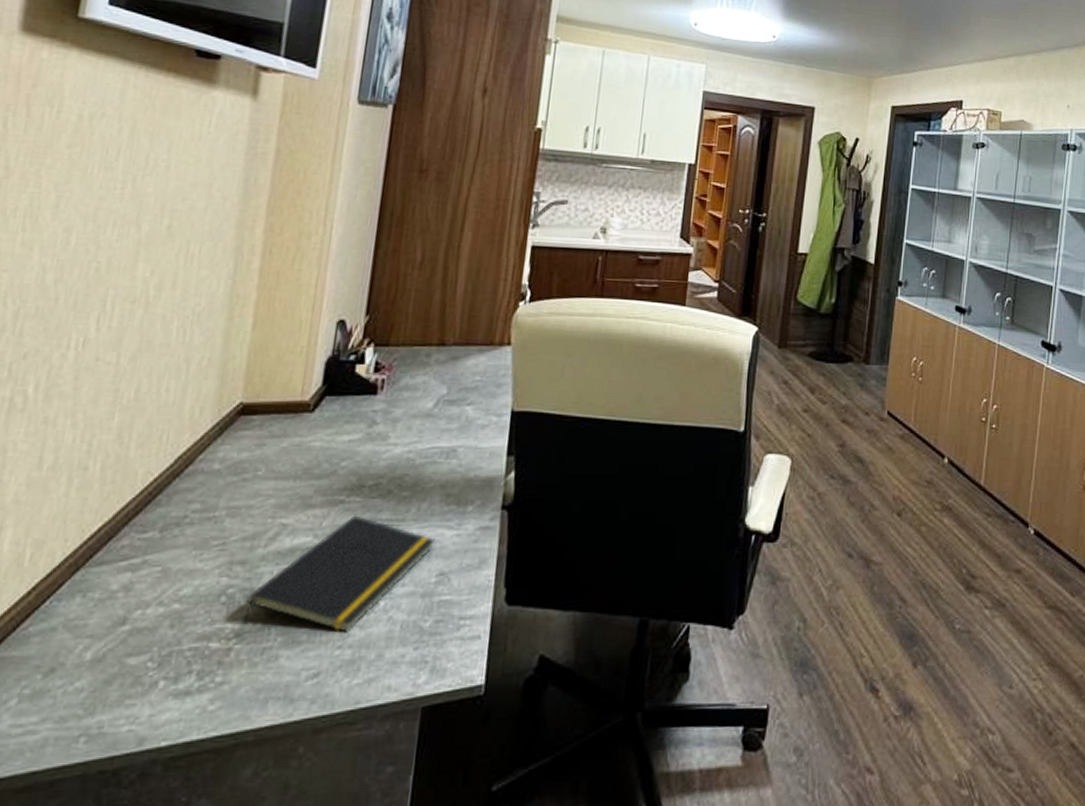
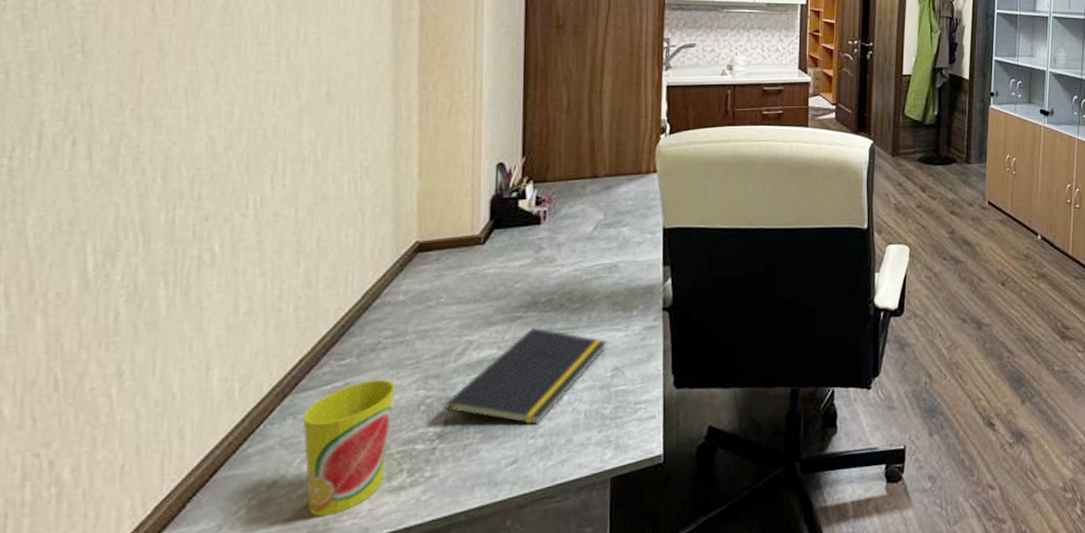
cup: none [83,560,198,717] -> present [302,379,396,517]

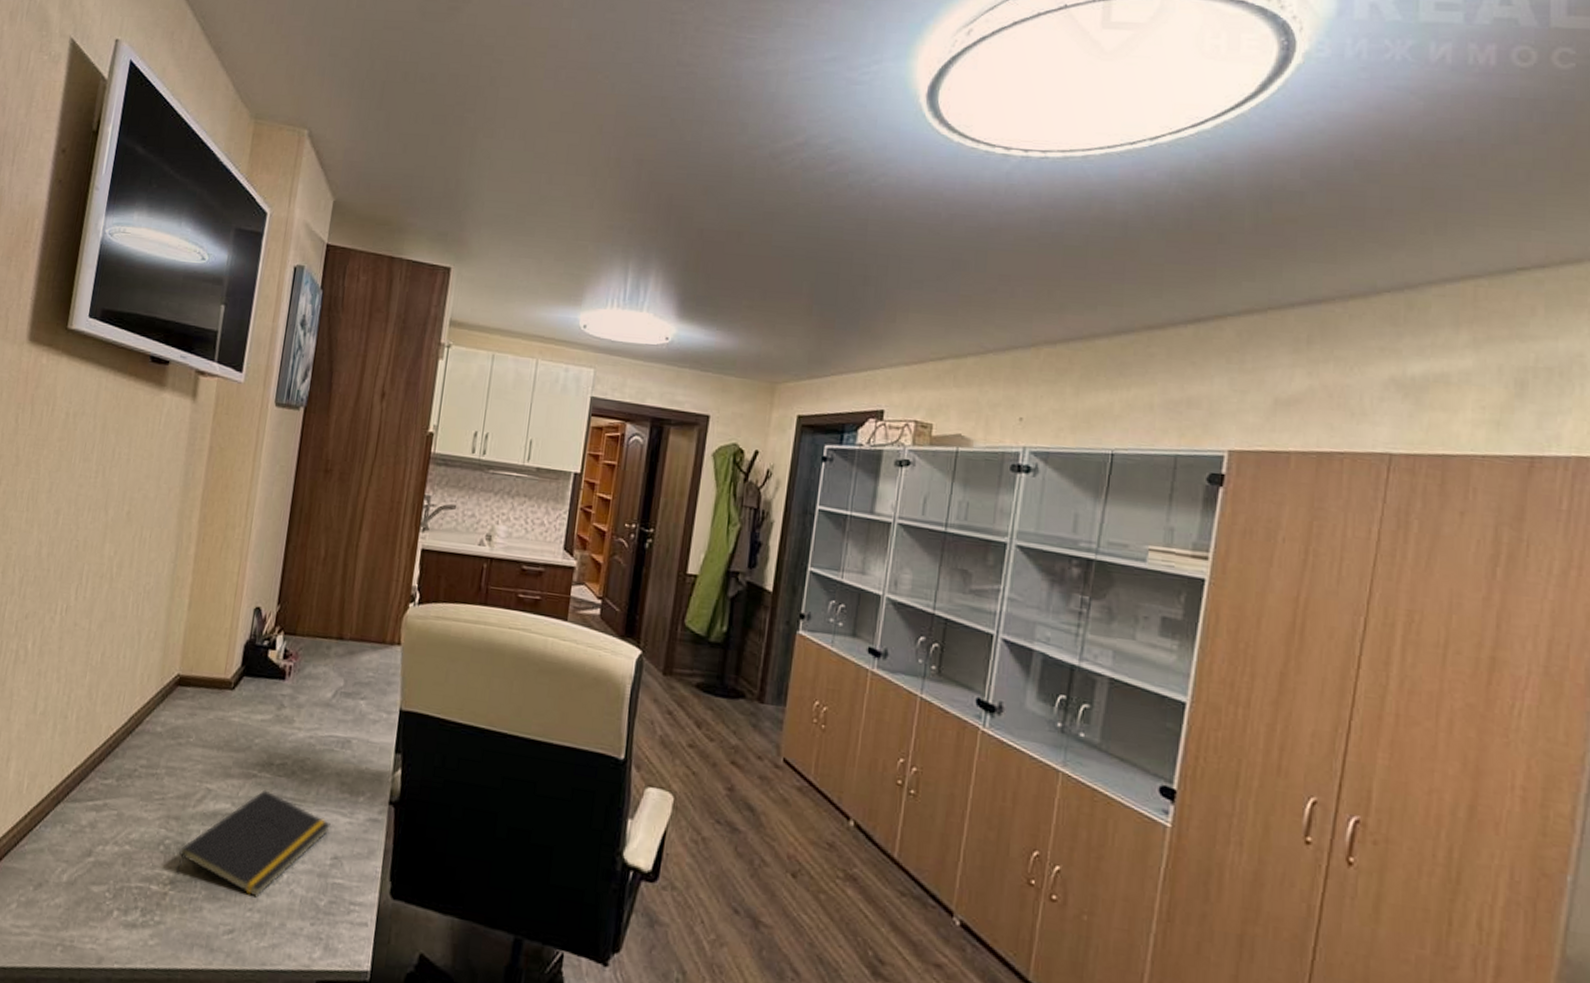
cup: present [302,379,396,517] -> none [61,805,143,934]

